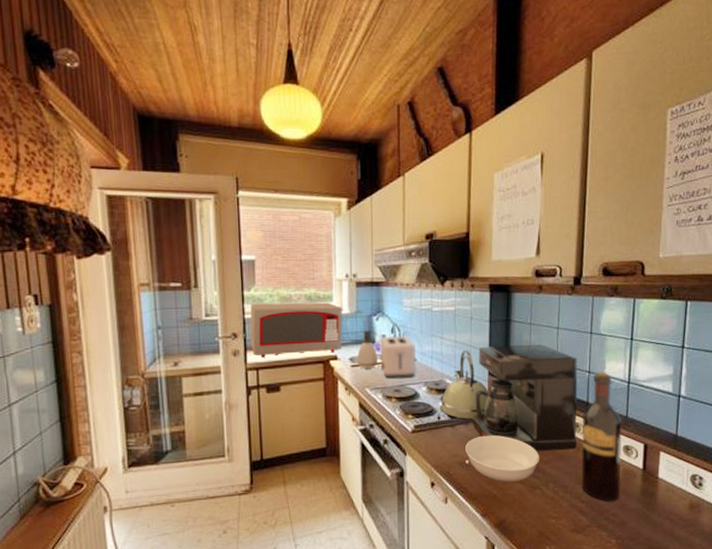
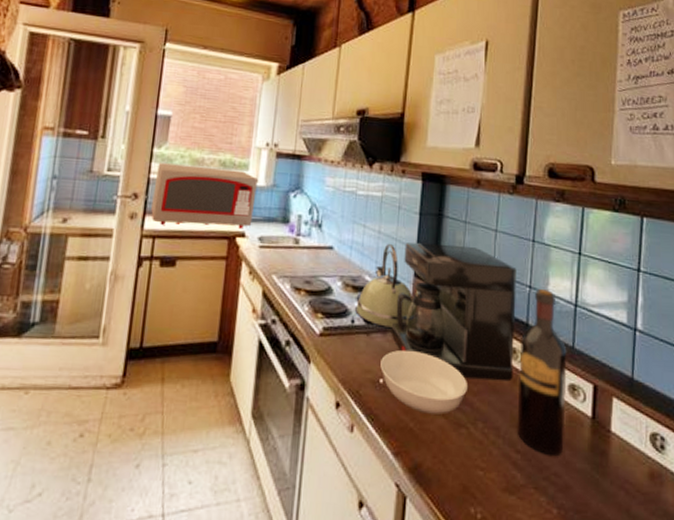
soap dispenser: present [356,330,378,369] -> none [266,208,291,252]
toaster: present [379,335,417,378] -> none [292,217,334,269]

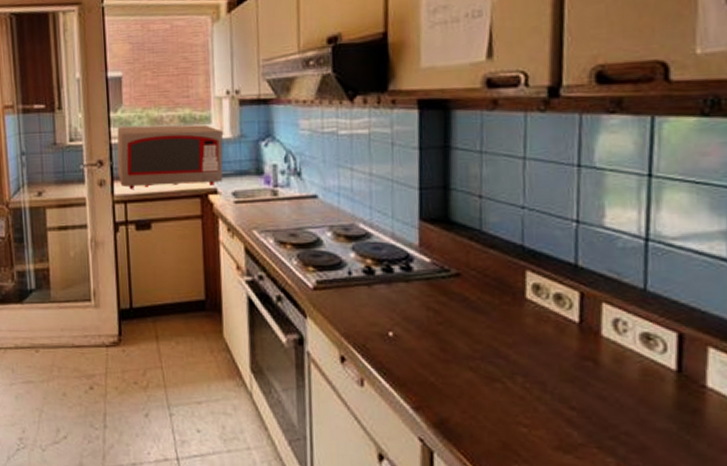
kettle: present [355,243,413,329] -> none [351,185,421,279]
bowl: present [380,349,467,415] -> none [388,300,499,368]
coffee maker: present [391,241,517,380] -> none [396,180,561,330]
wine bottle: present [517,288,567,457] -> none [567,222,638,414]

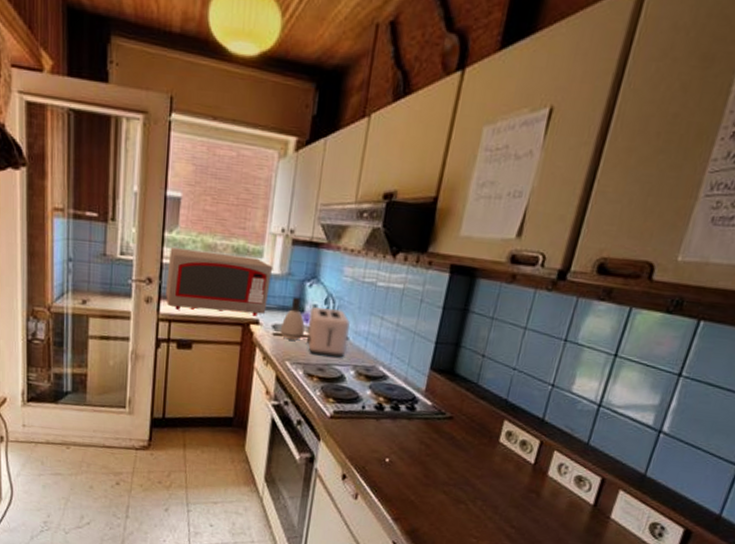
soap dispenser: none [241,159,268,206] -> present [280,297,305,341]
toaster: none [269,165,319,219] -> present [306,307,350,358]

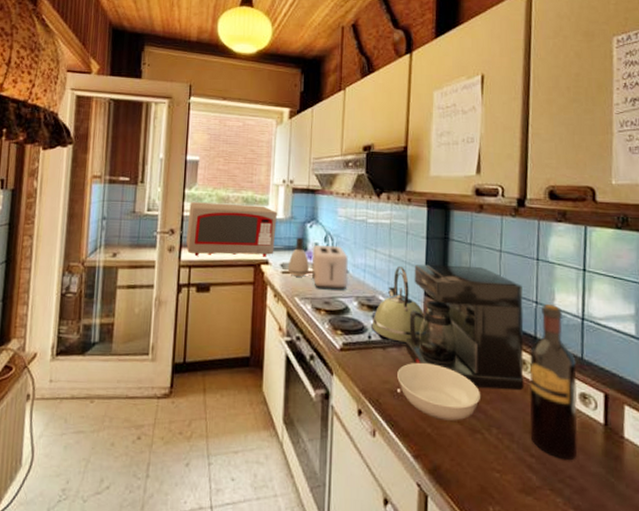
kettle: none [367,336,427,416] -> present [371,265,425,344]
bowl: none [387,435,472,492] -> present [397,362,480,421]
coffee maker: none [400,335,542,468] -> present [405,264,524,390]
wine bottle: none [515,387,581,533] -> present [529,303,578,461]

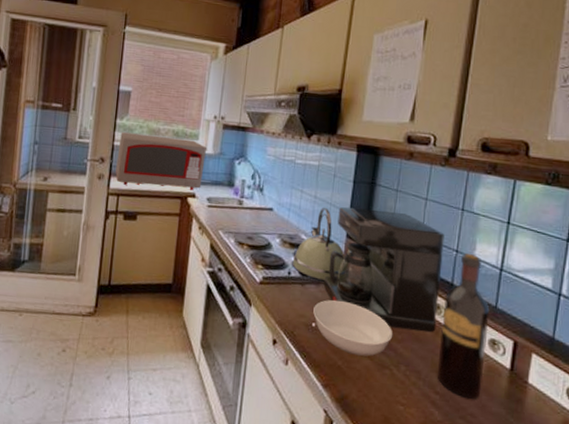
soap dispenser: present [287,237,309,277] -> none [213,173,235,212]
toaster: present [311,245,349,290] -> none [236,182,274,227]

